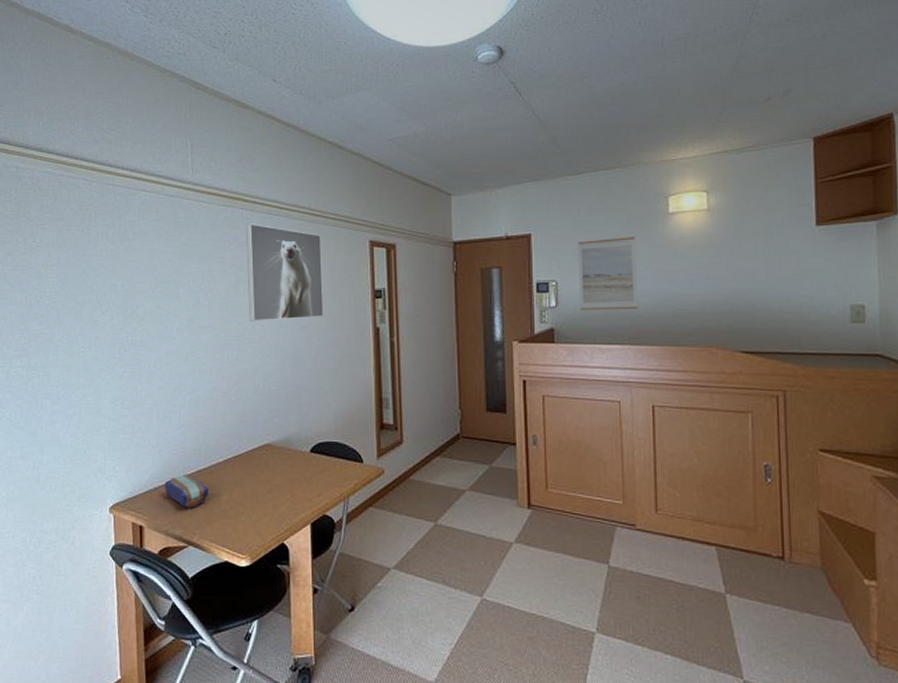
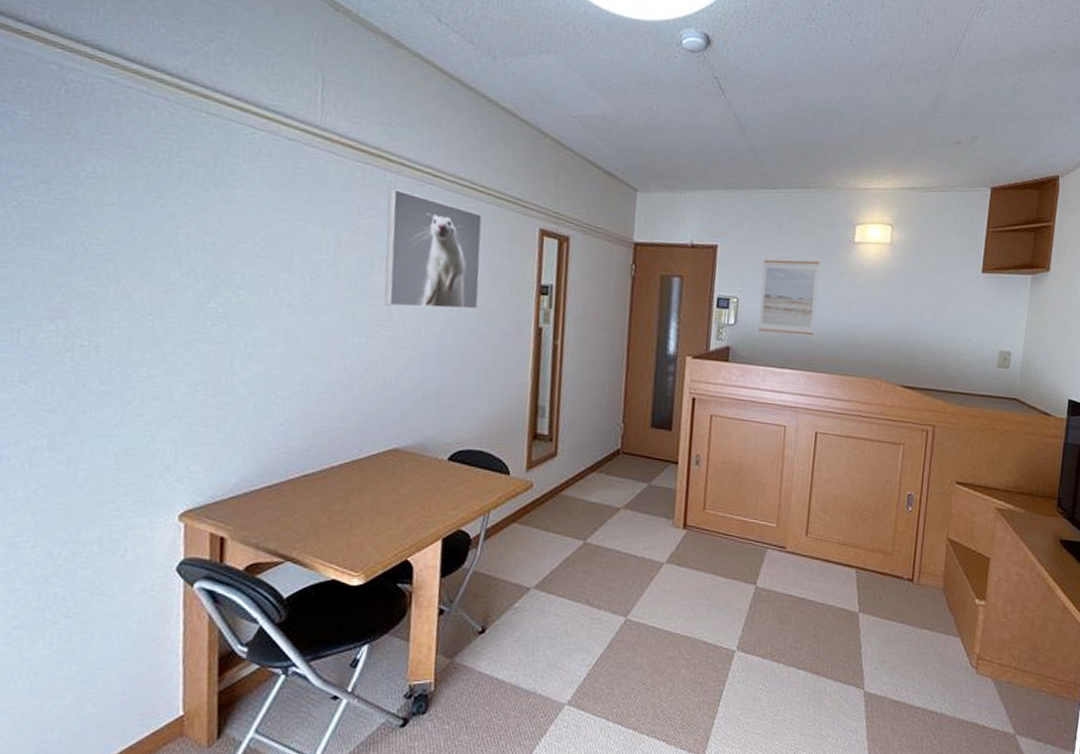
pencil case: present [164,474,209,508] -> none [257,478,317,519]

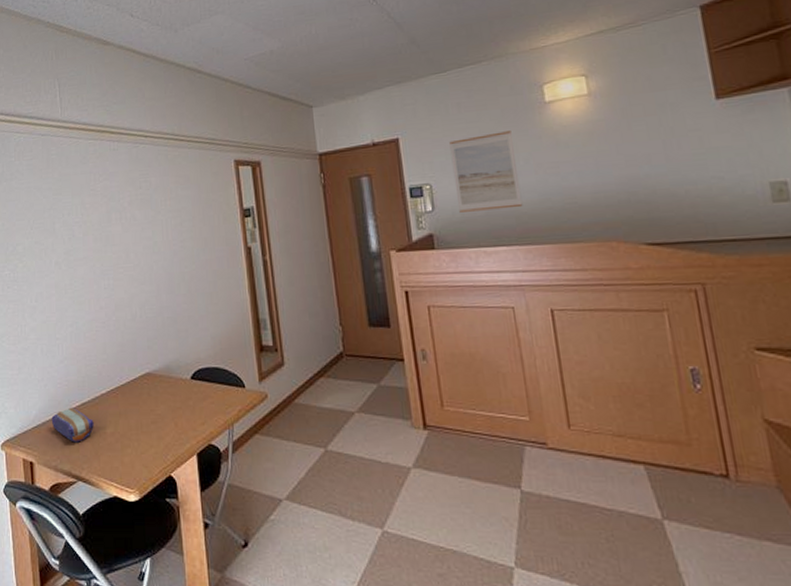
pencil case: none [257,478,317,519] -> present [51,407,94,443]
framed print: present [384,188,483,310] -> none [113,154,195,250]

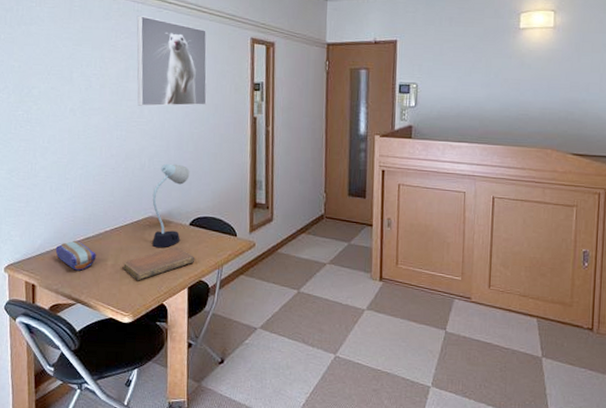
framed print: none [113,154,195,250] -> present [136,16,207,107]
notebook: none [122,406,202,450] -> present [122,247,195,281]
desk lamp: none [147,309,185,409] -> present [152,163,190,248]
wall art: present [449,131,523,213] -> none [436,47,489,113]

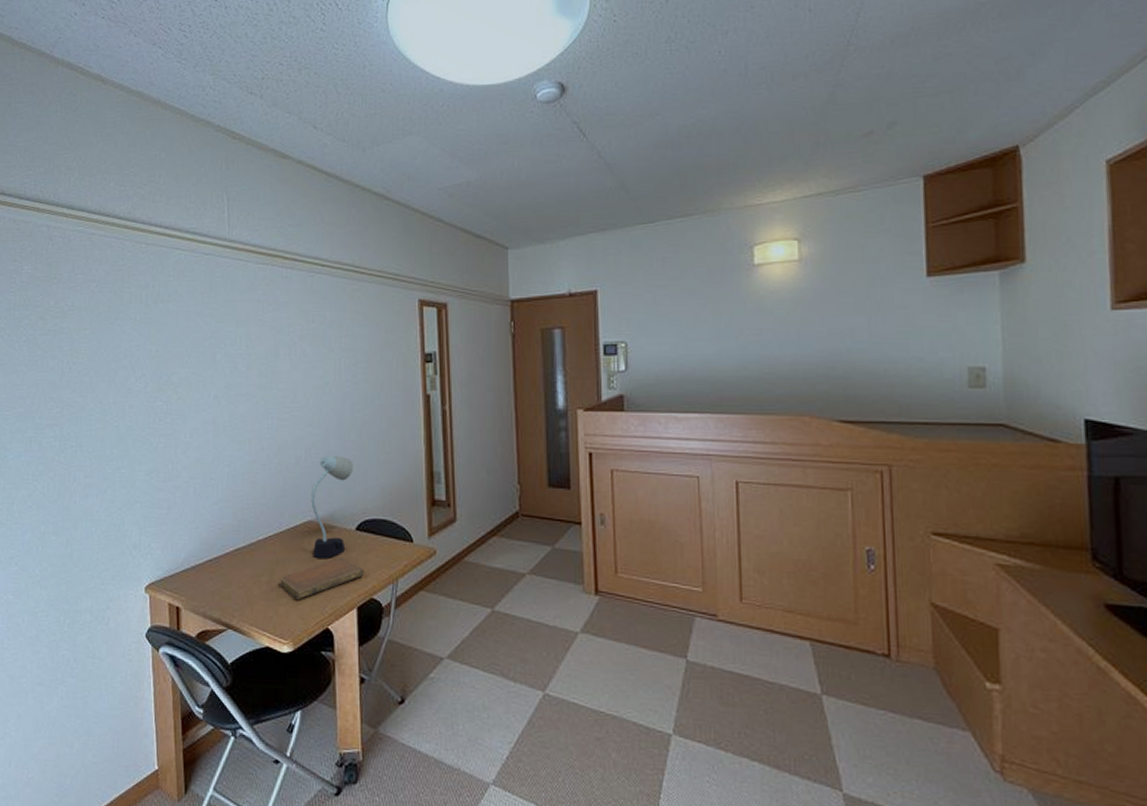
pencil case: present [55,240,96,271] -> none [201,552,248,589]
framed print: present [136,16,207,107] -> none [285,283,370,388]

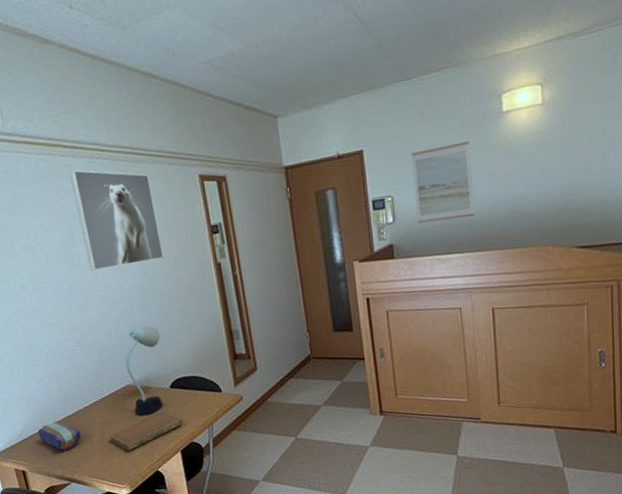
pencil case: none [201,552,248,589] -> present [37,420,81,451]
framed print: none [285,283,370,388] -> present [69,170,164,271]
wall art: none [650,292,719,375] -> present [411,141,475,223]

